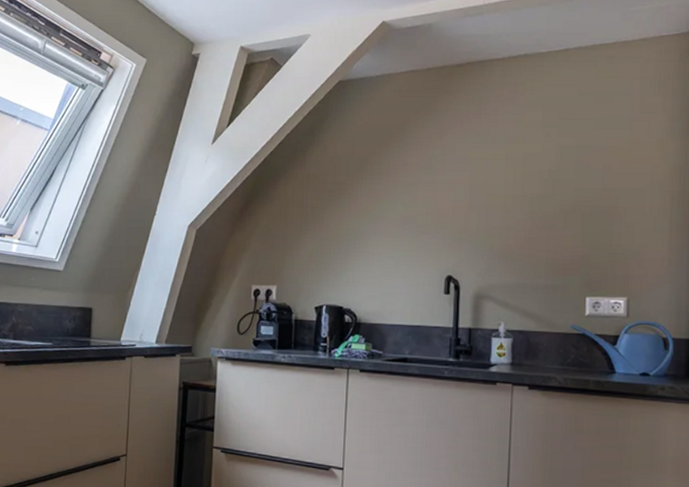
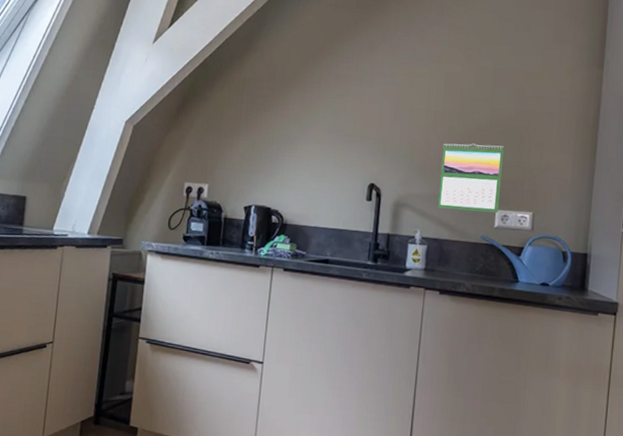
calendar: none [521,227,592,301] -> present [437,143,505,213]

